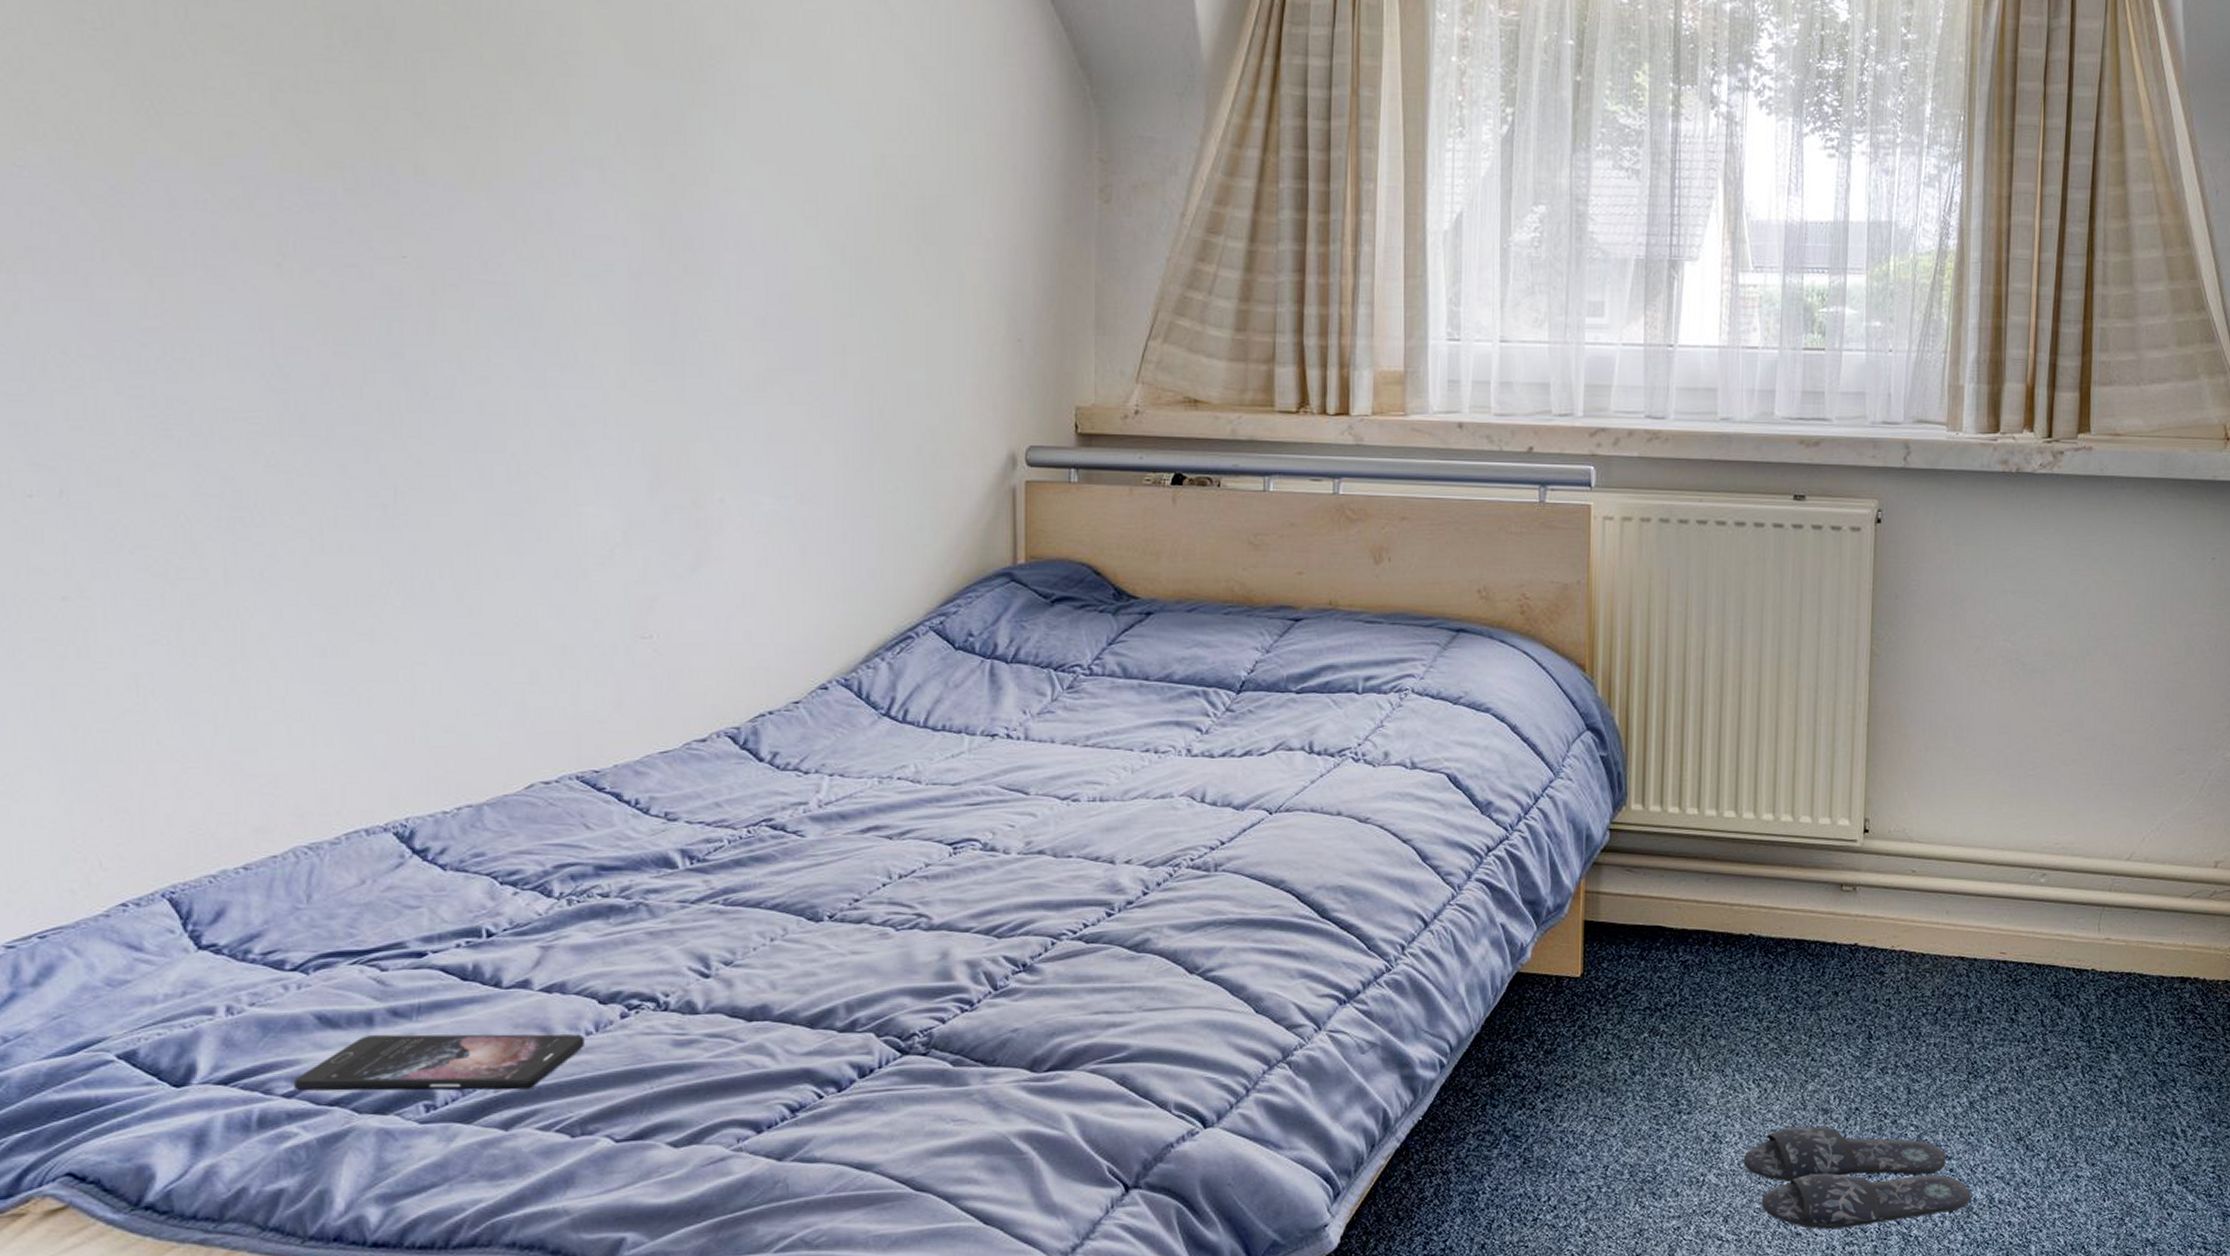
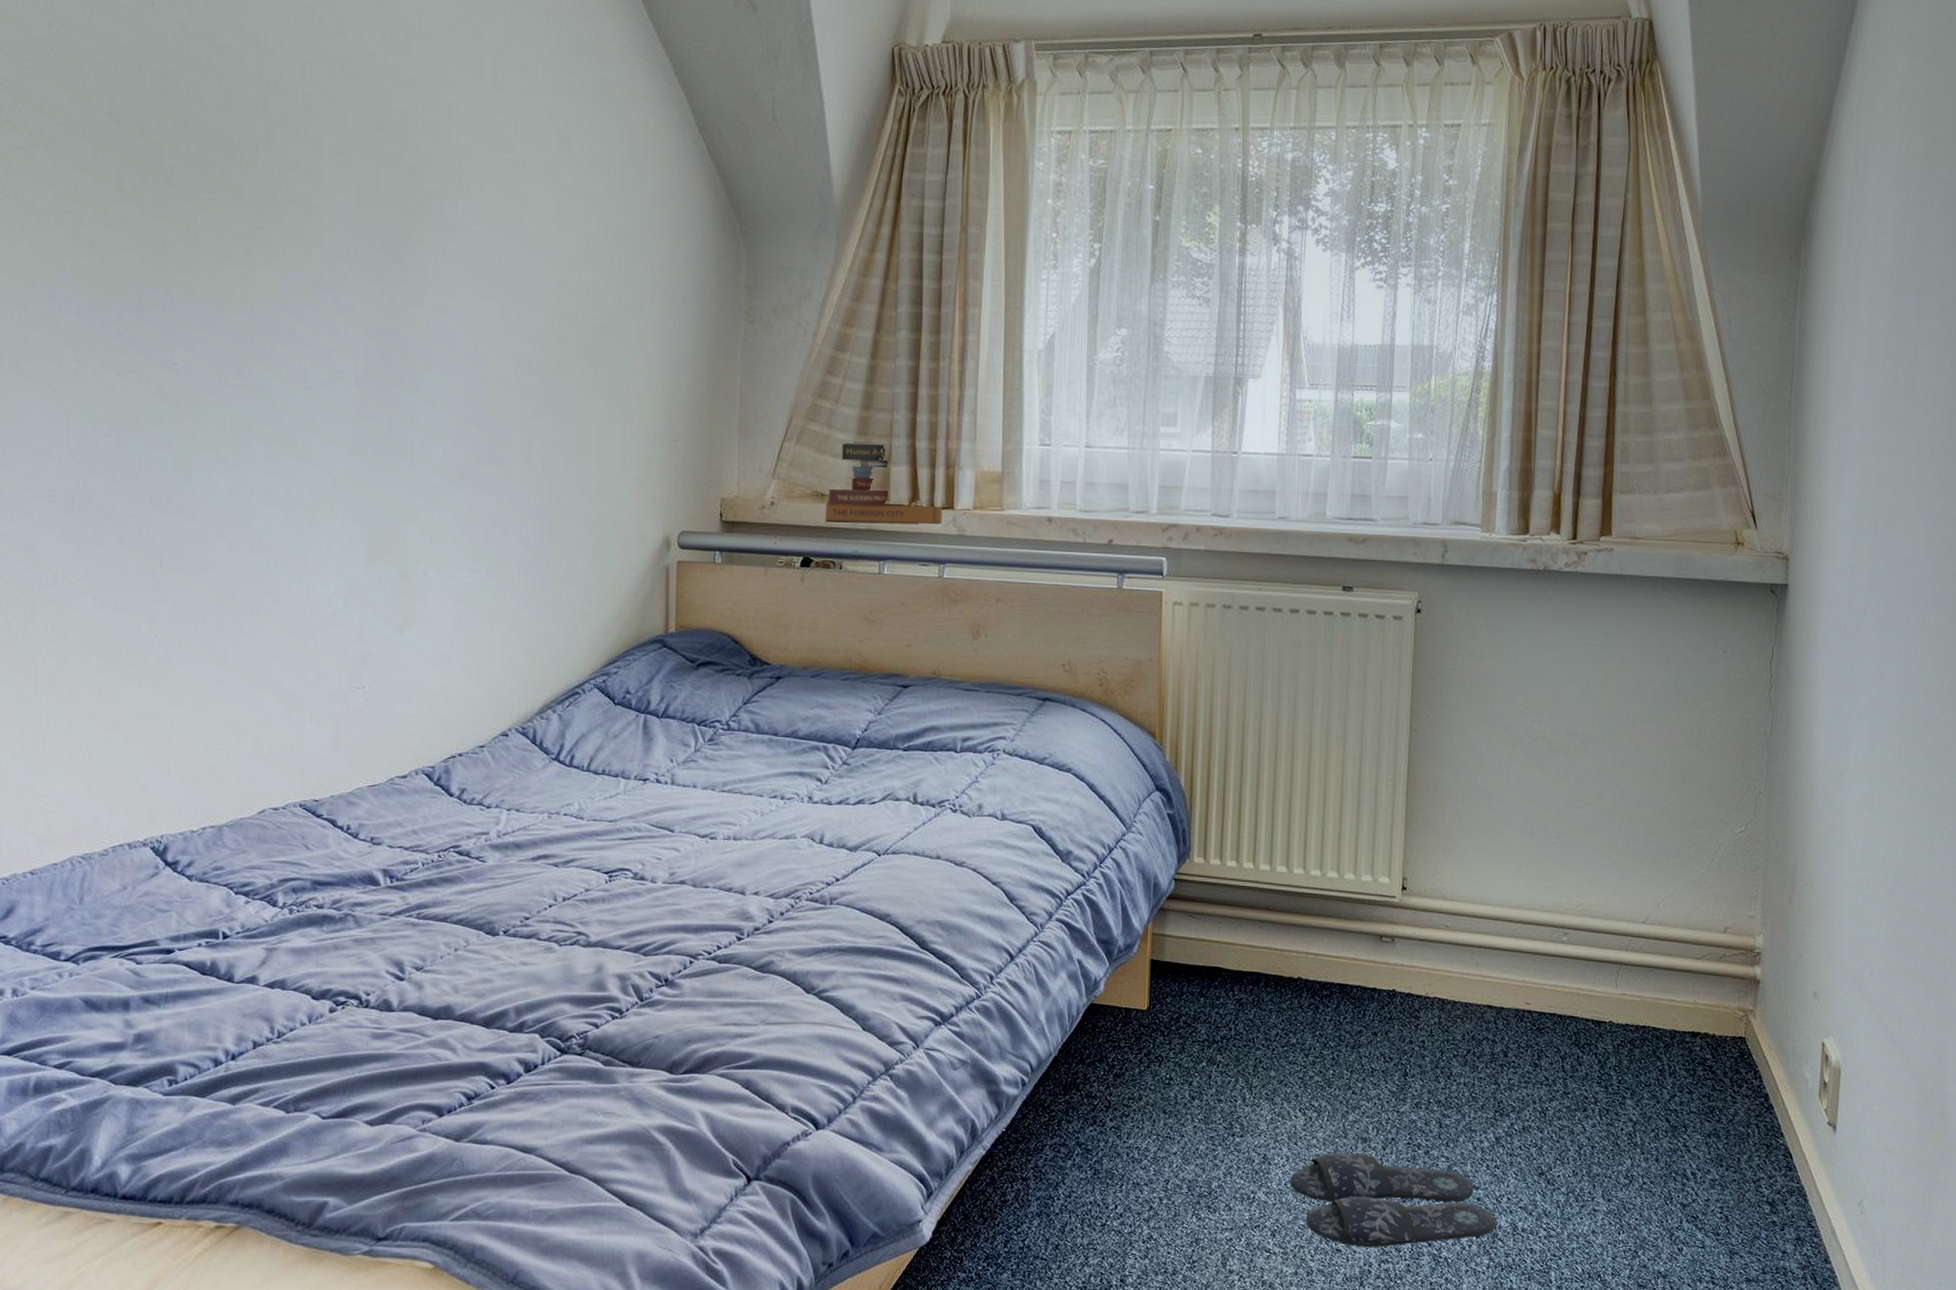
smartphone: present [294,1034,584,1091] -> none [64,1018,299,1070]
books: none [1199,339,1338,433] -> present [825,441,944,524]

